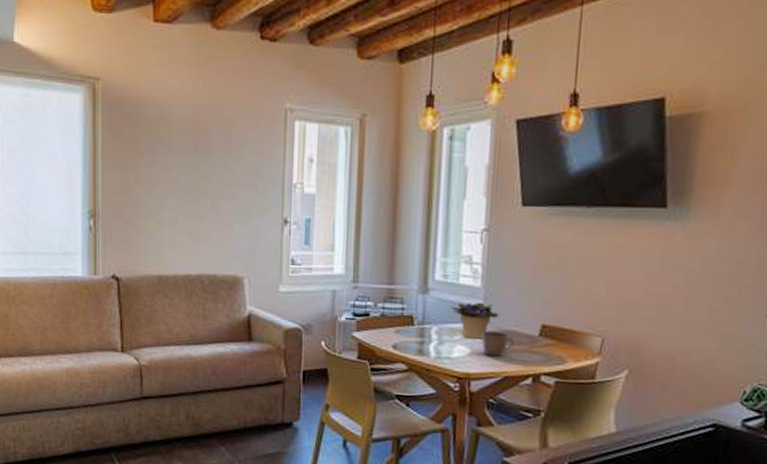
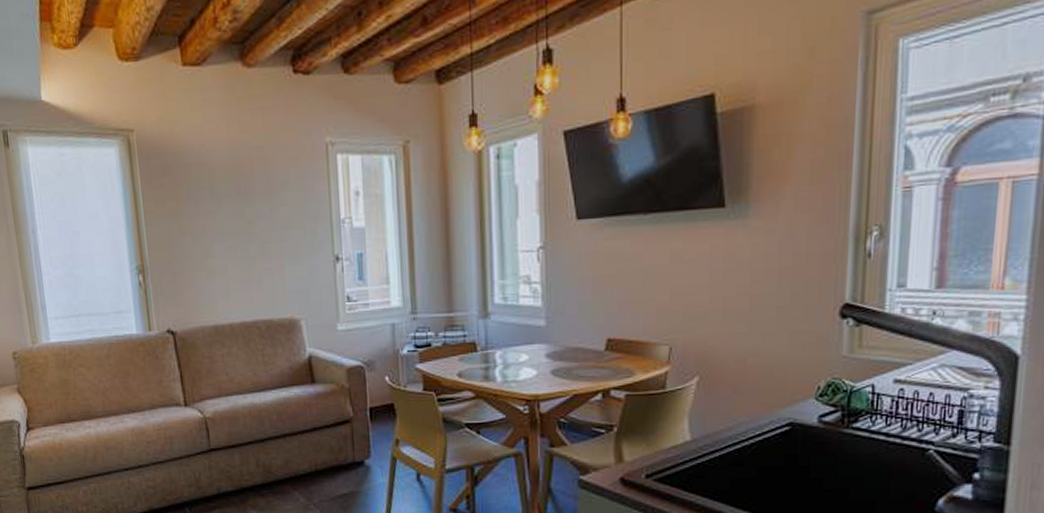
potted flower: present [450,302,501,339] -> none [513,321,564,360]
cup: present [481,331,514,357] -> none [547,349,580,375]

